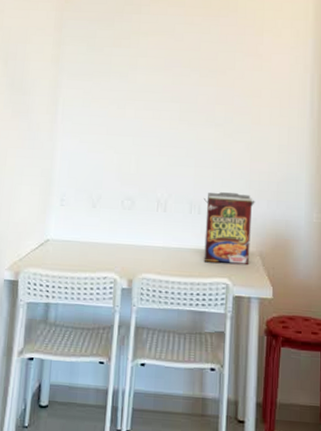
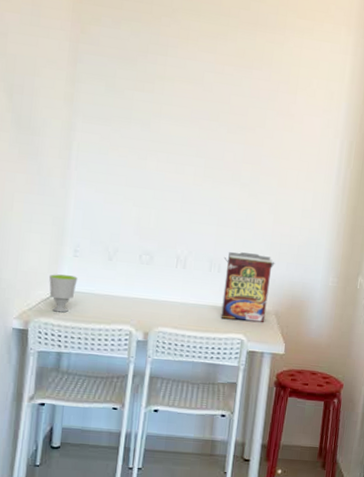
cup: none [38,224,64,262] -> present [49,274,78,313]

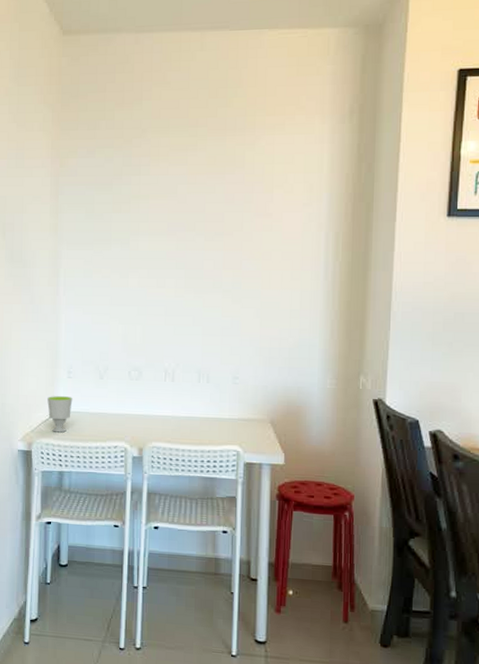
cereal box: present [220,252,275,322] -> none [212,360,266,432]

